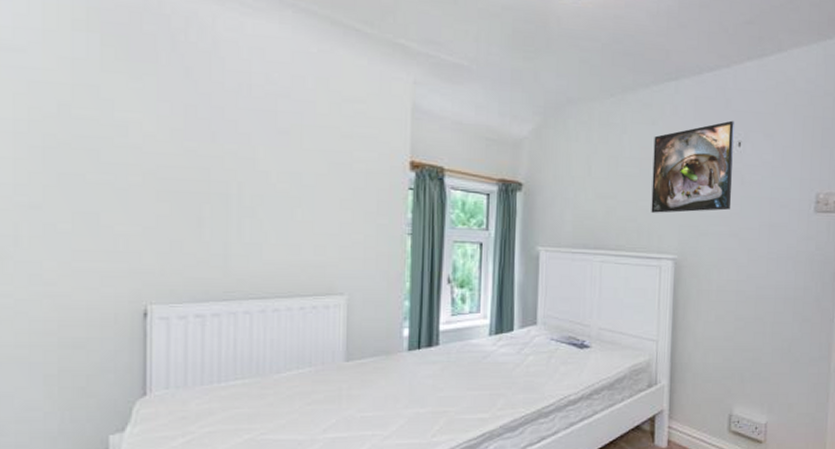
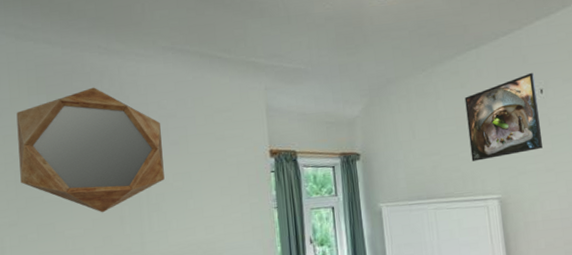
home mirror: none [51,36,266,209] -> present [16,87,165,213]

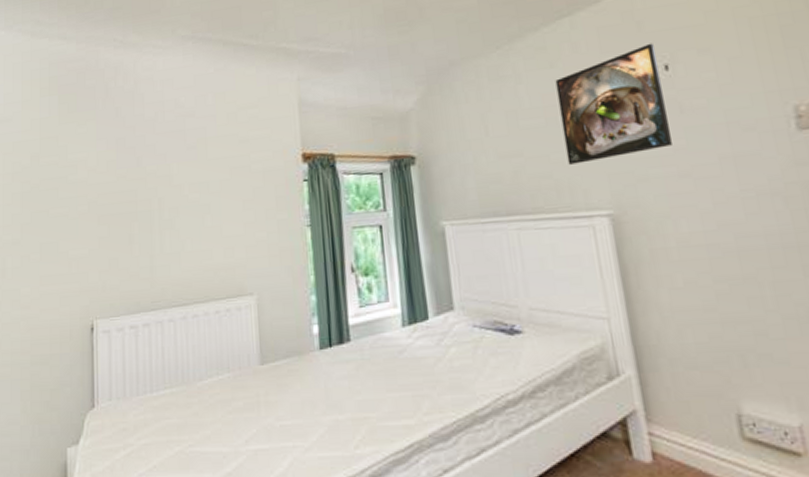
home mirror: present [16,87,165,213] -> none [27,85,179,231]

